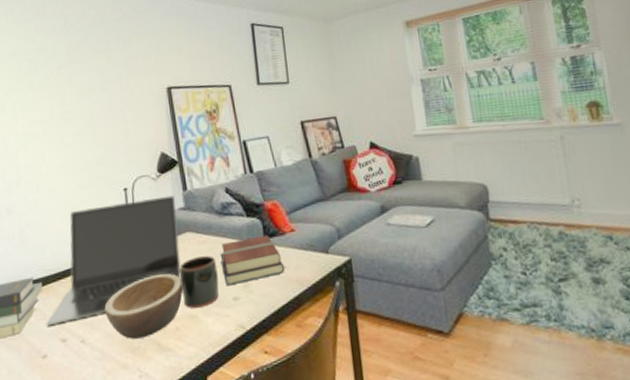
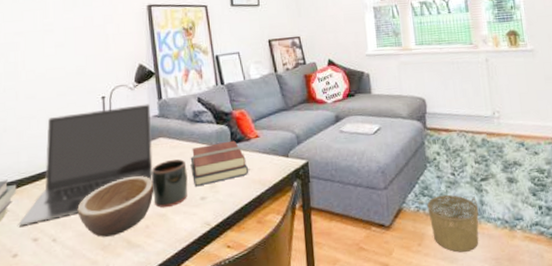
basket: none [493,297,559,365] -> present [427,194,479,253]

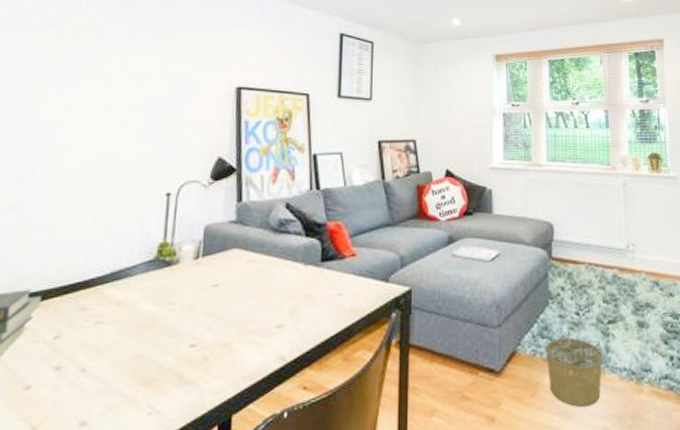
laptop: present [19,104,153,226] -> none [39,206,227,350]
bowl: present [77,175,154,237] -> none [117,293,220,369]
mug: present [151,159,188,208] -> none [217,277,264,335]
books: present [190,140,249,187] -> none [268,257,340,312]

